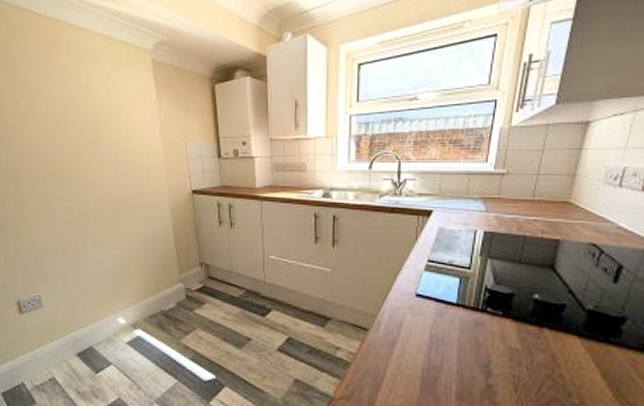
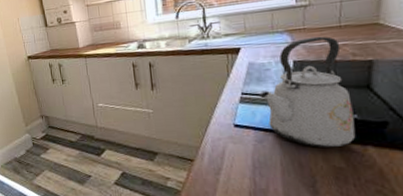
kettle: none [446,208,535,328] -> present [260,36,356,148]

